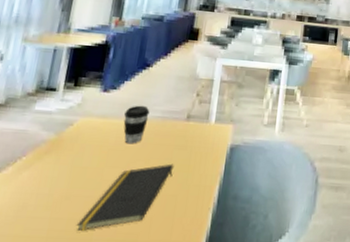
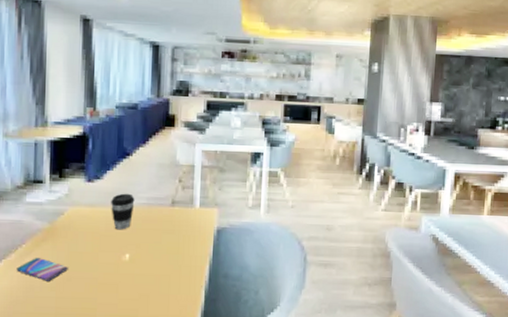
smartphone: none [11,172,69,199] -> present [16,258,68,281]
notepad: present [76,163,174,231] -> none [80,247,164,308]

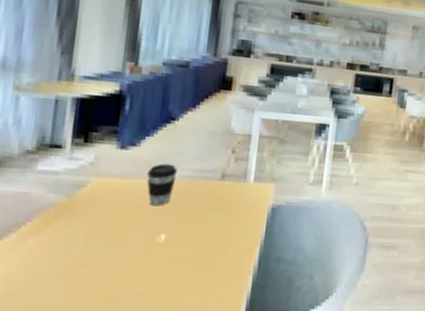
smartphone: present [16,258,68,281] -> none [16,239,86,267]

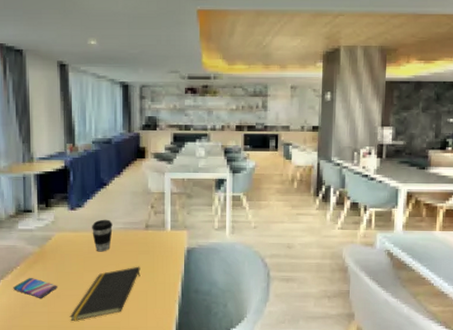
smartphone: none [16,239,86,267] -> present [13,278,57,298]
notepad: none [98,226,208,298] -> present [69,266,141,321]

